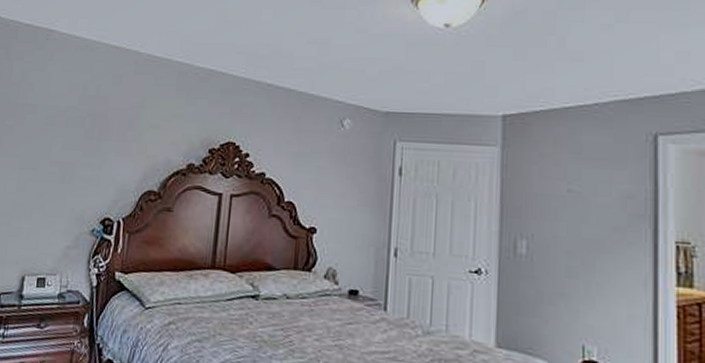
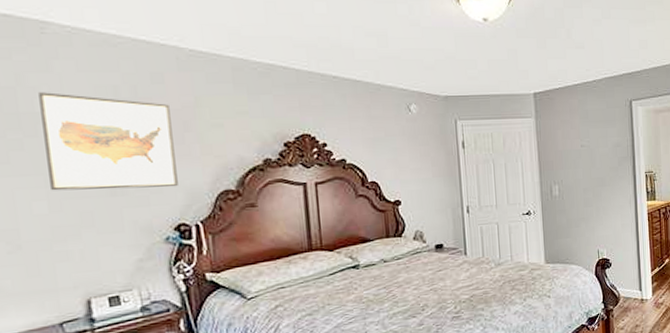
wall art: none [22,88,121,182] -> present [39,92,178,191]

